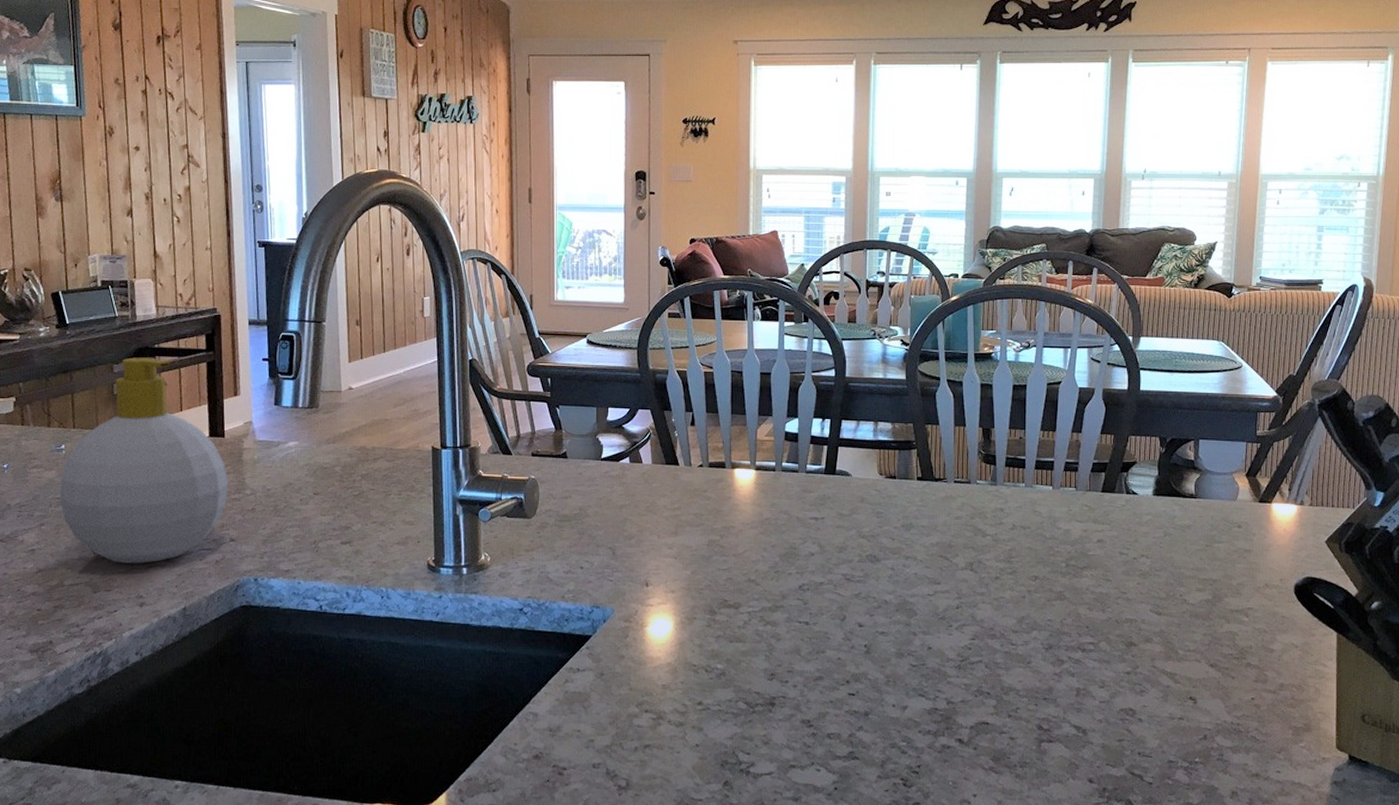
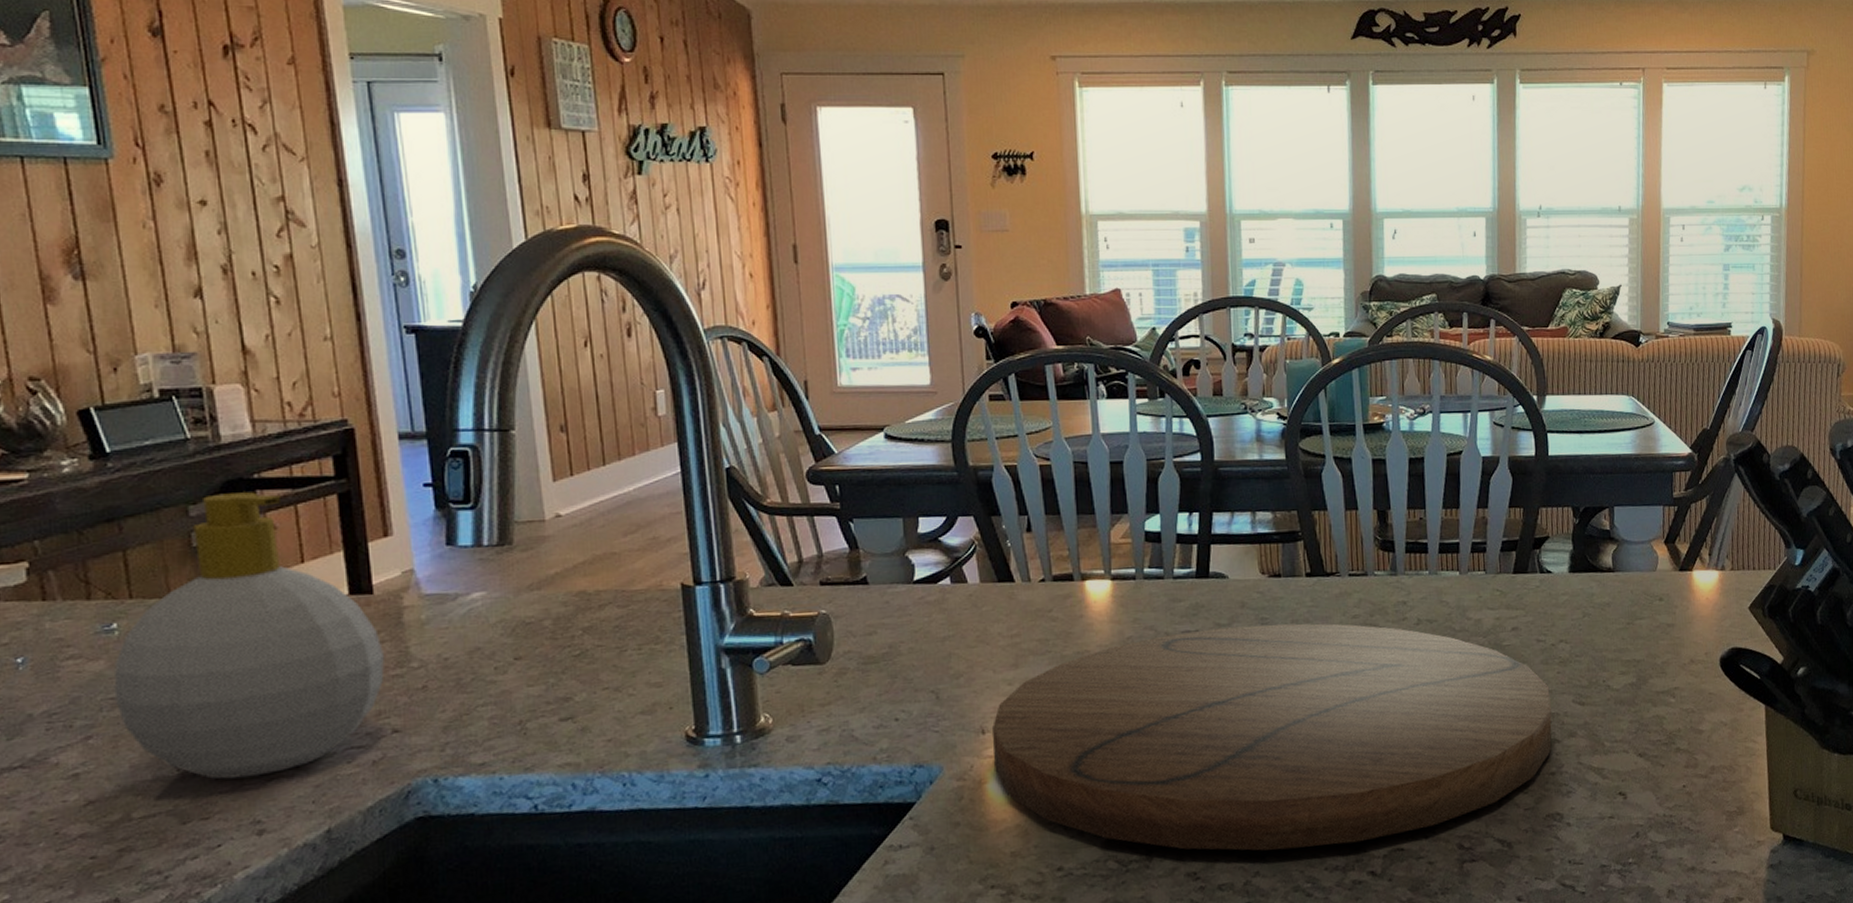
cutting board: none [654,518,1130,712] -> present [992,623,1552,851]

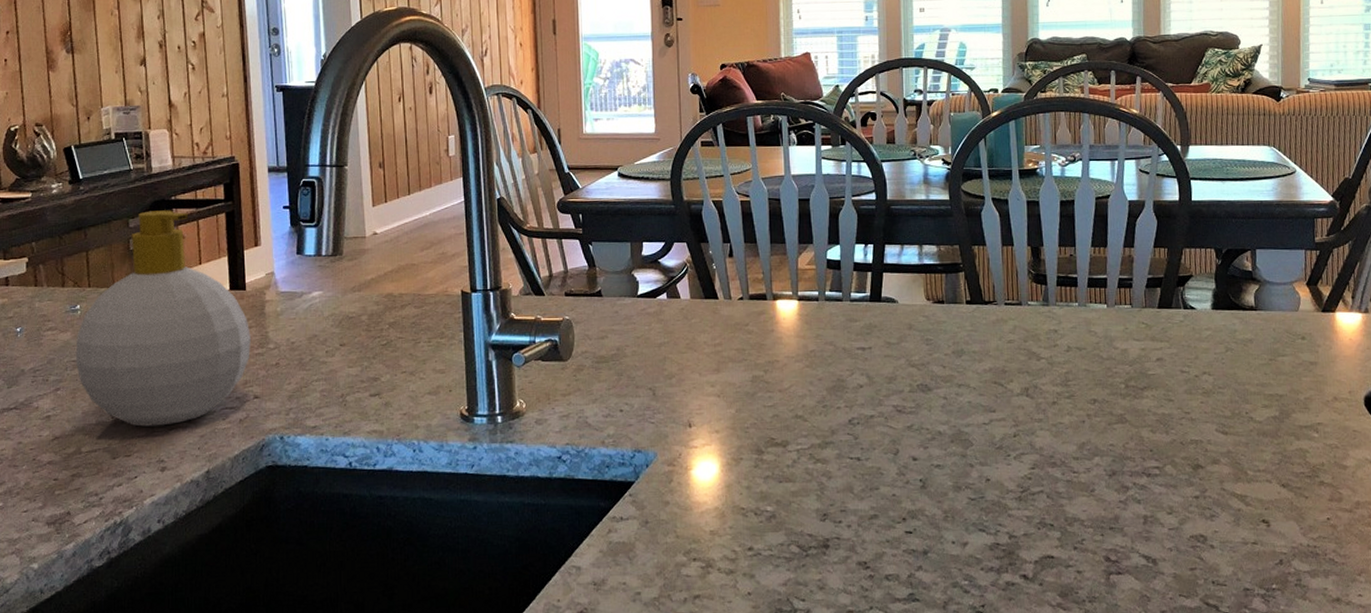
cutting board: present [992,623,1552,851] -> none [698,345,1196,548]

